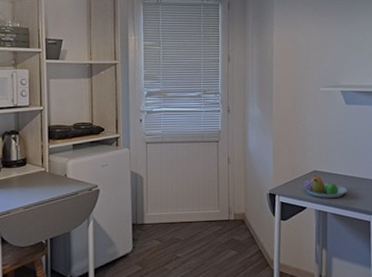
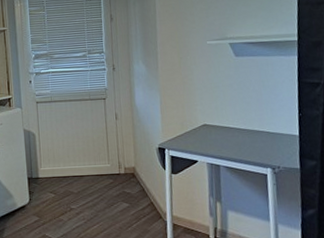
fruit bowl: present [304,175,348,198] -> none [194,129,241,151]

